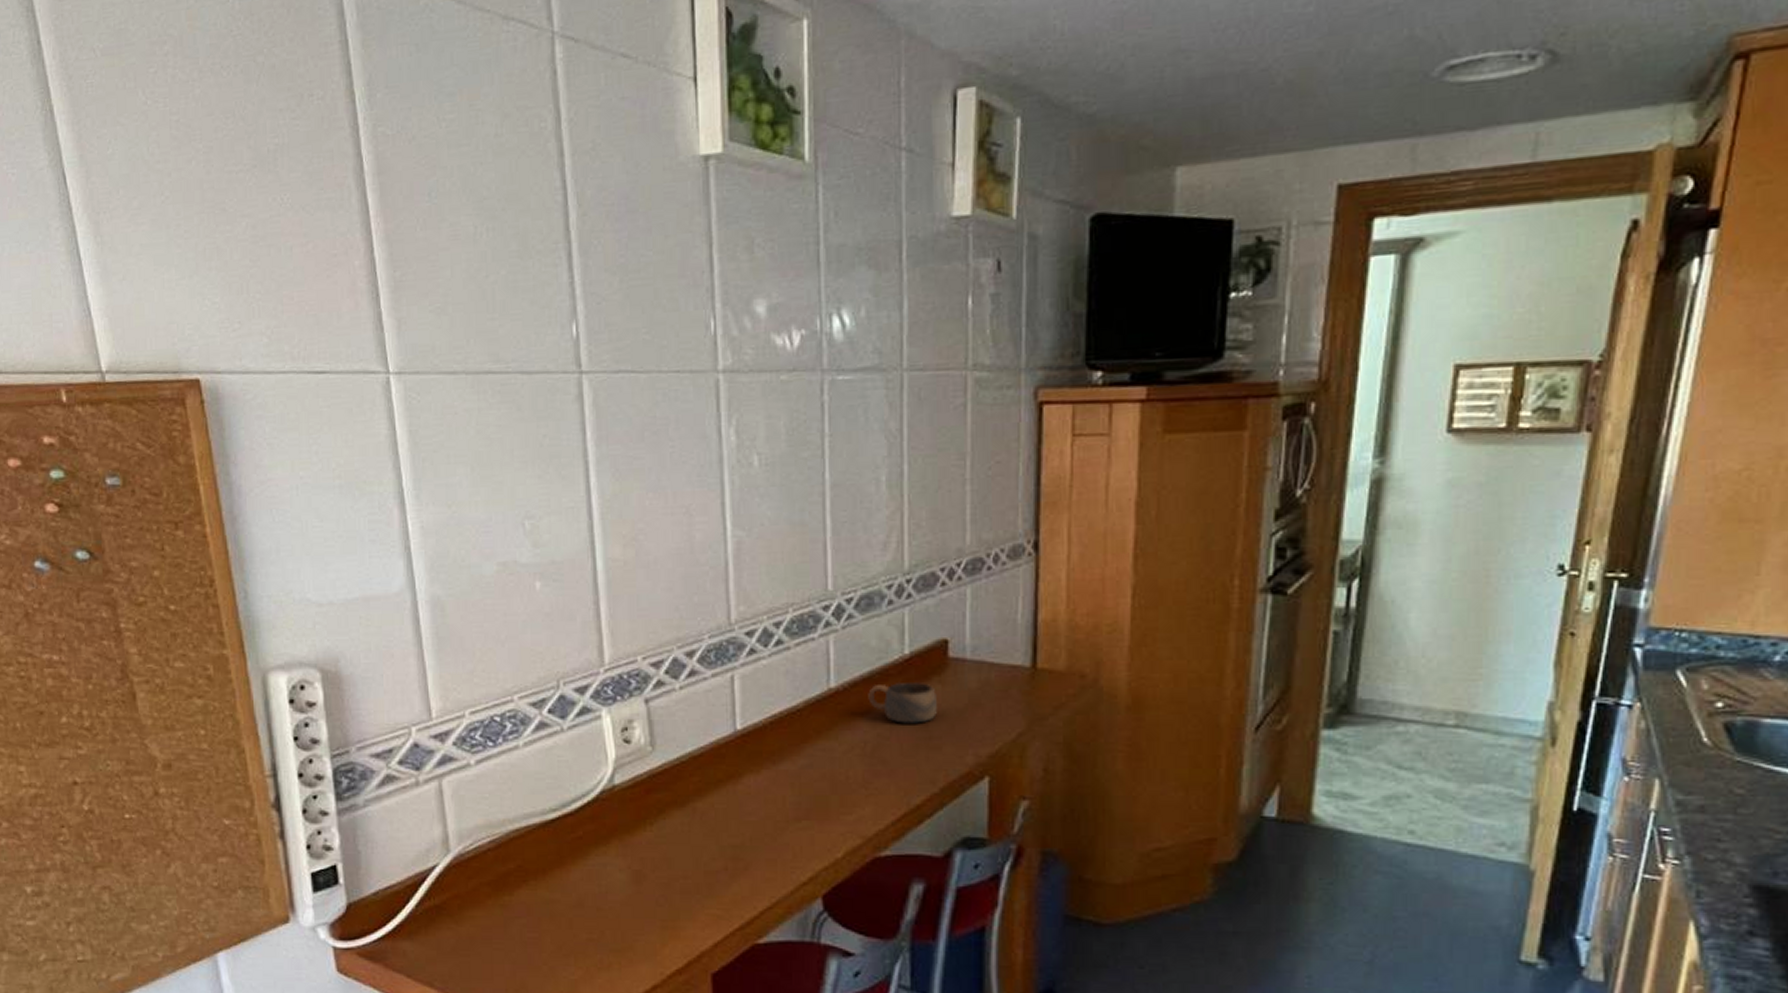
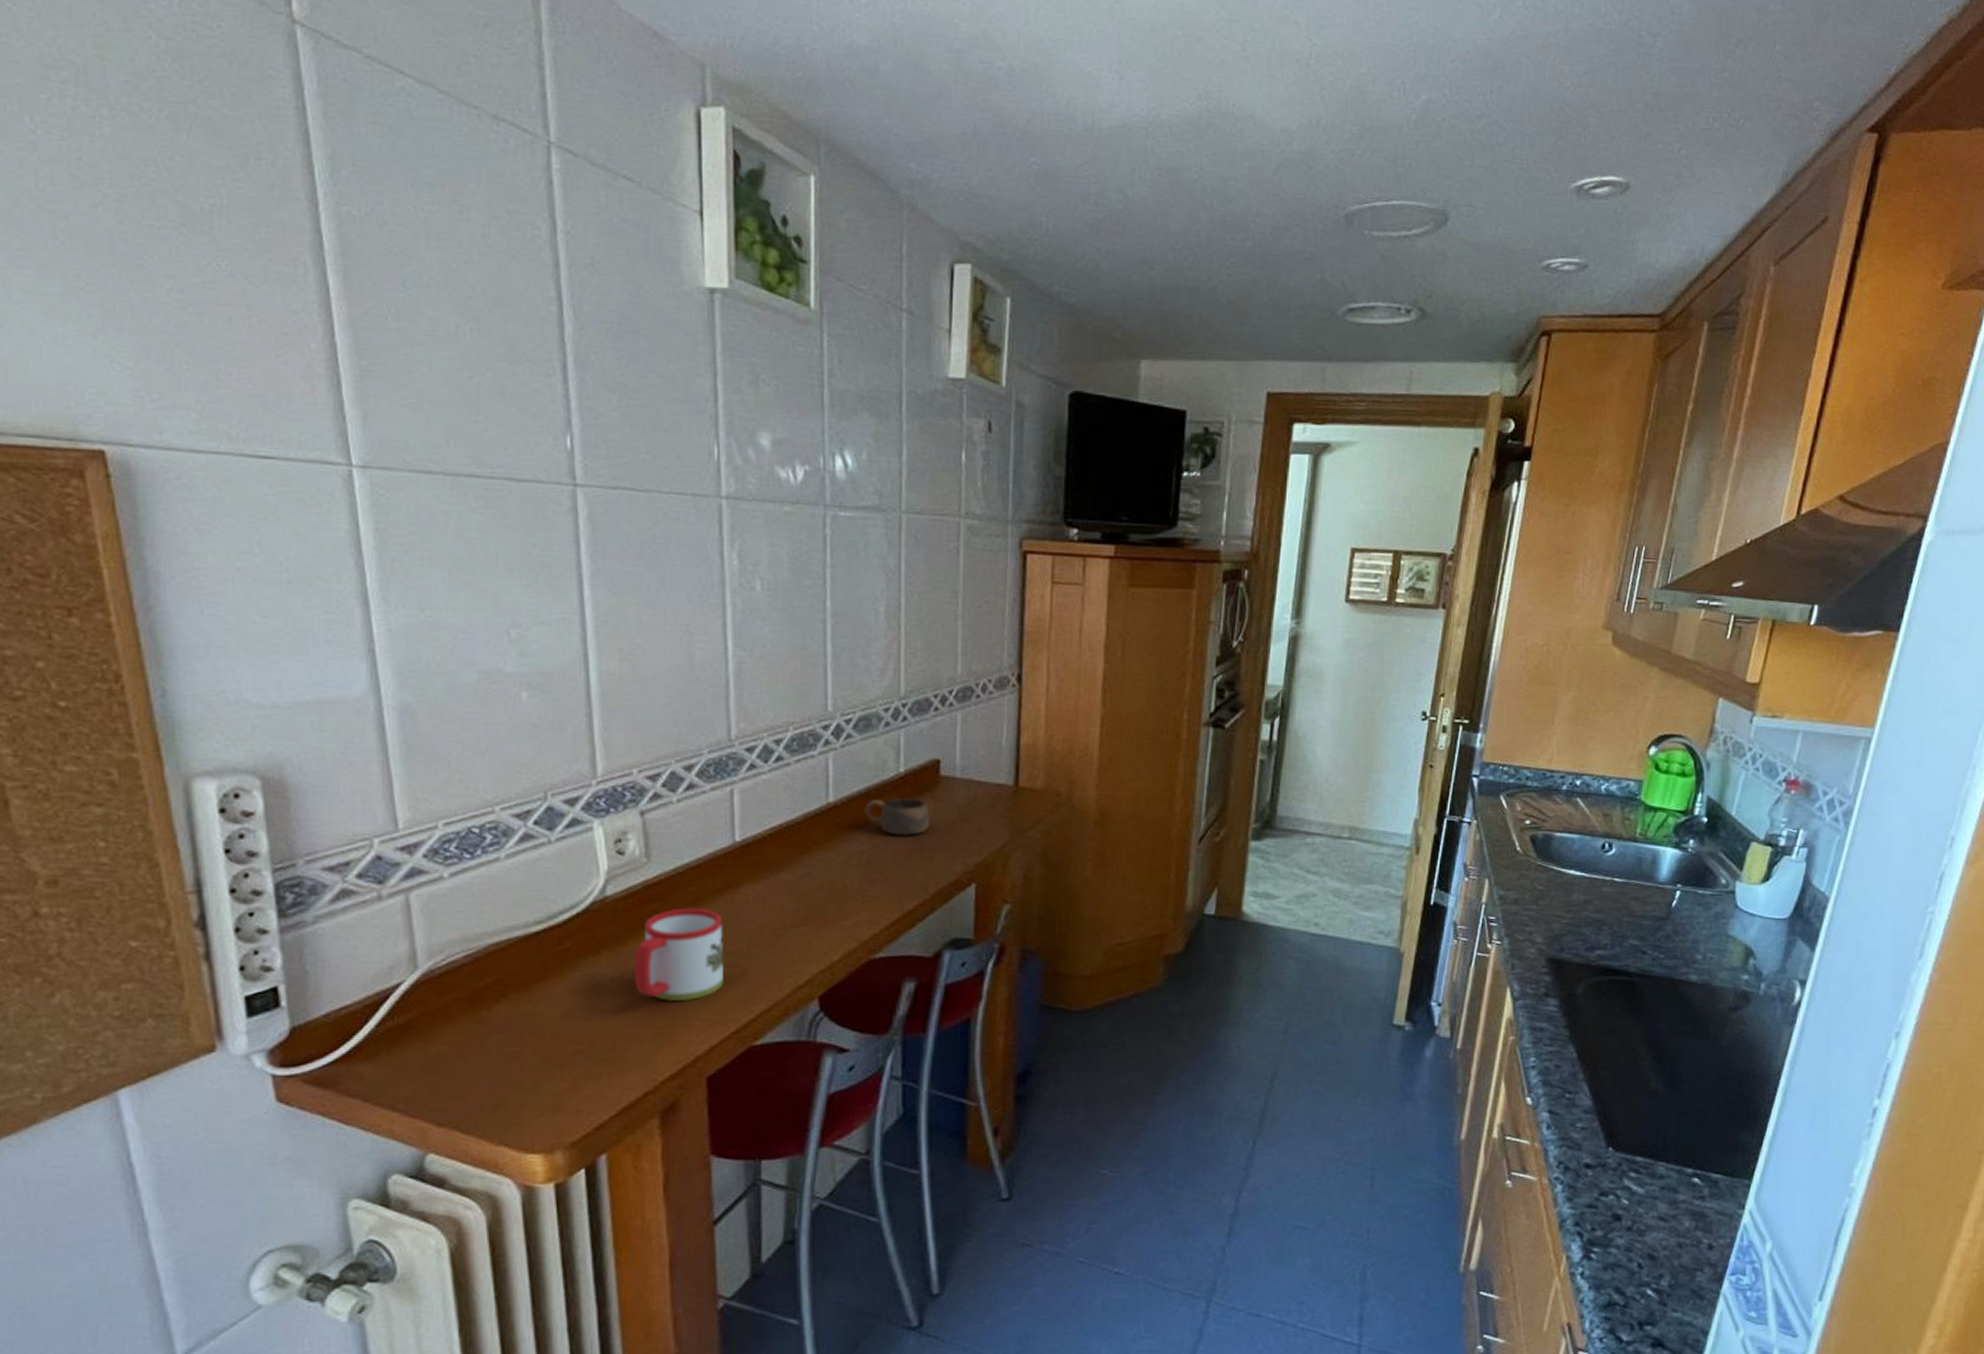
mug: none [641,798,728,894] -> present [634,907,725,1001]

